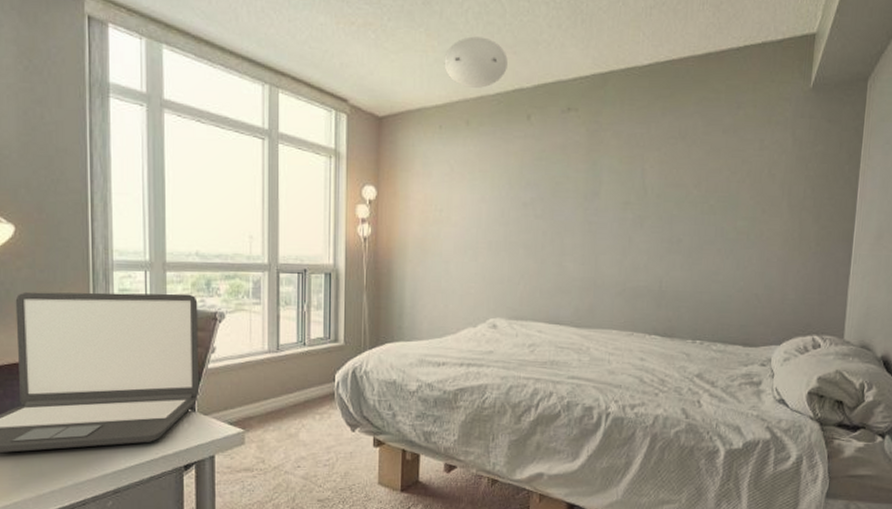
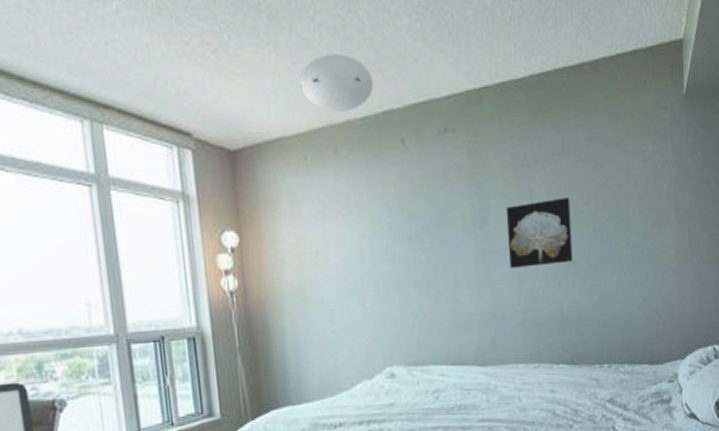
wall art: none [615,179,681,241] -> present [507,197,573,268]

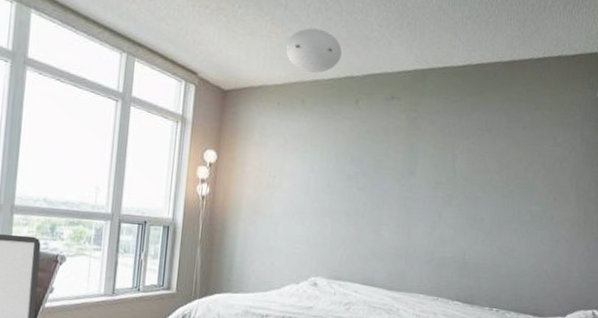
wall art: present [507,197,573,268] -> none [426,165,486,219]

